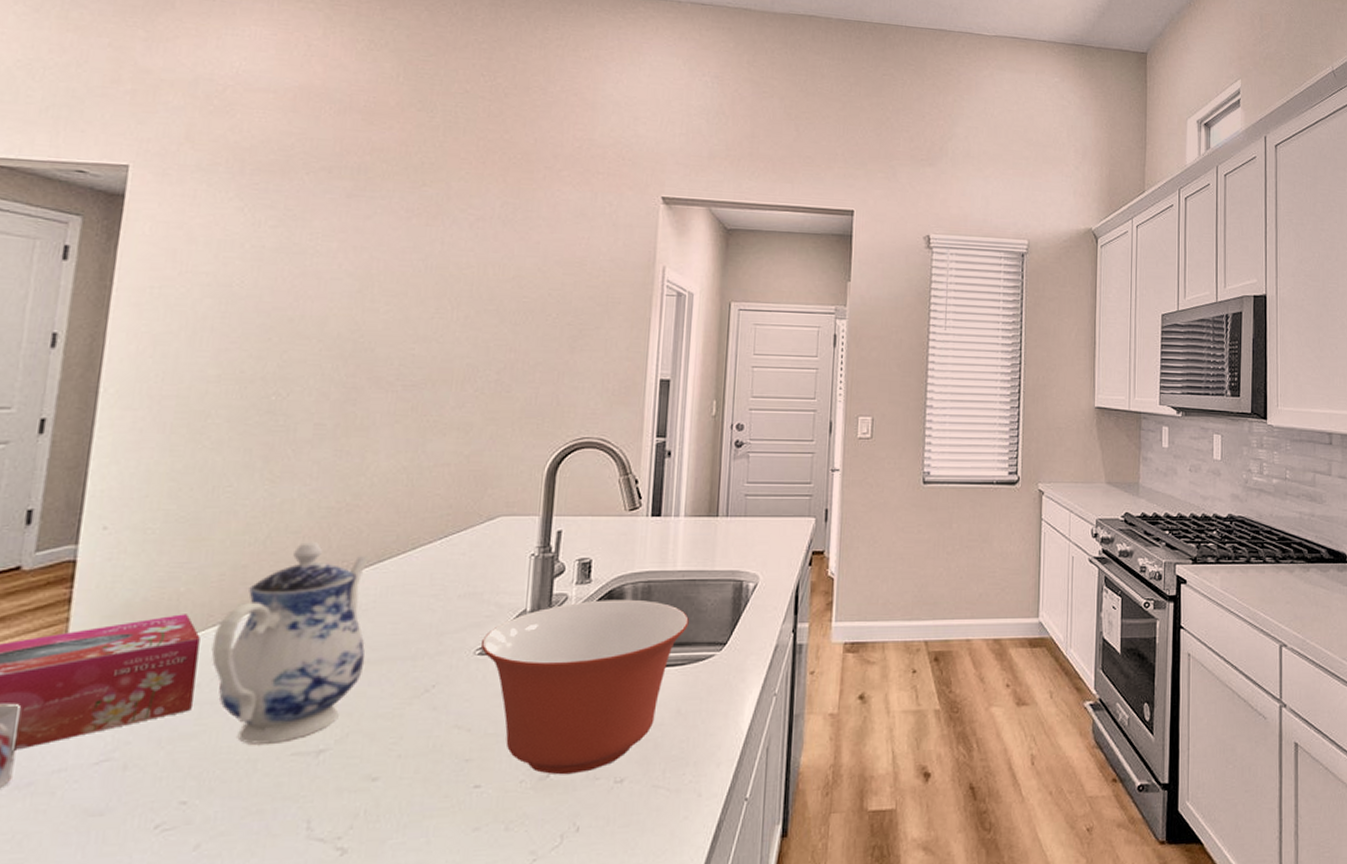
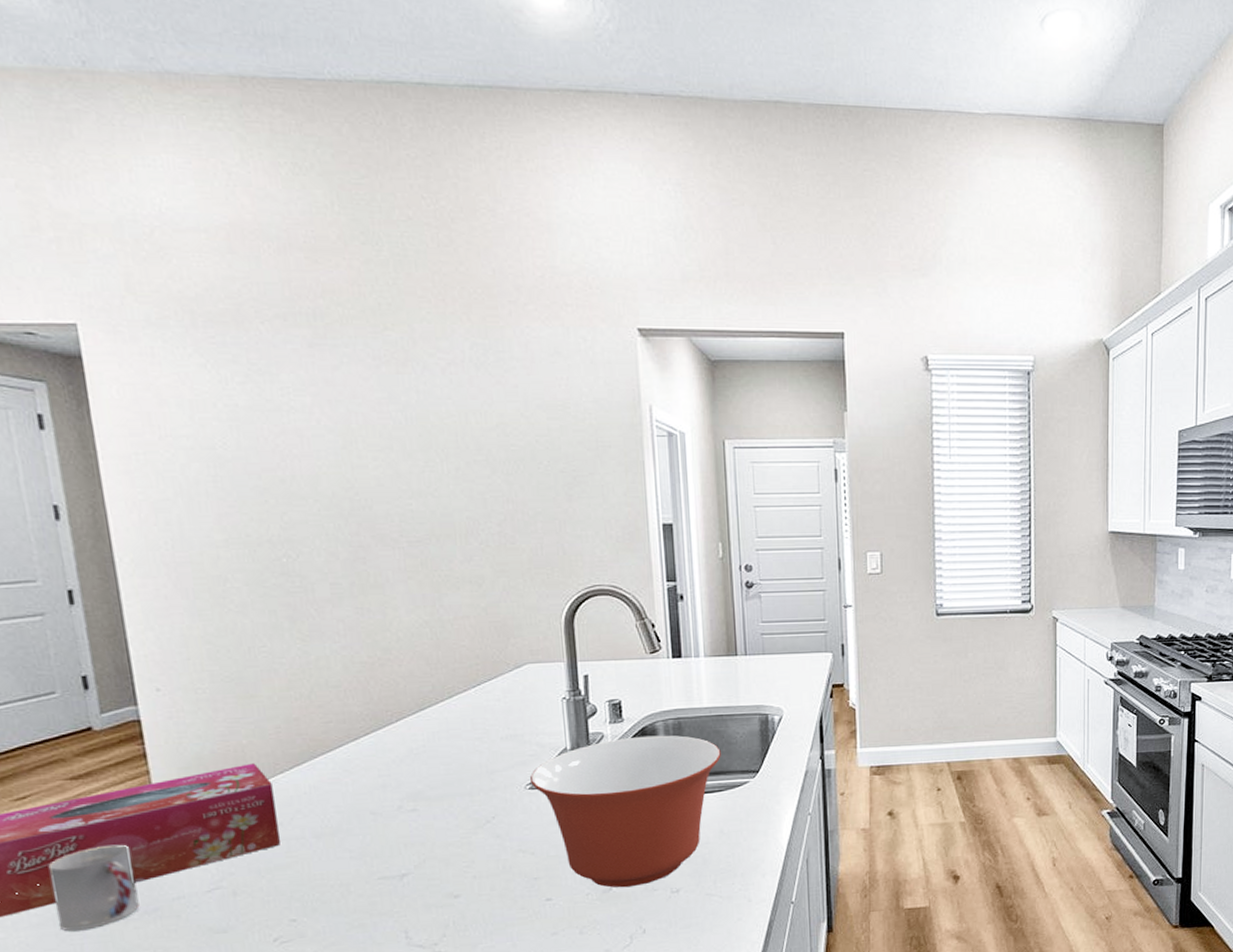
teapot: present [211,541,371,744] -> none [283,694,427,872]

